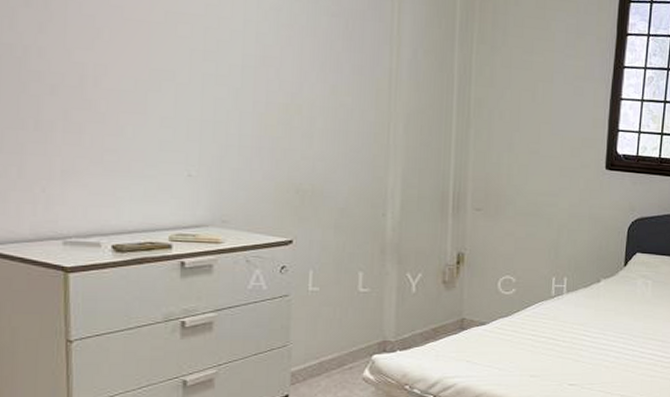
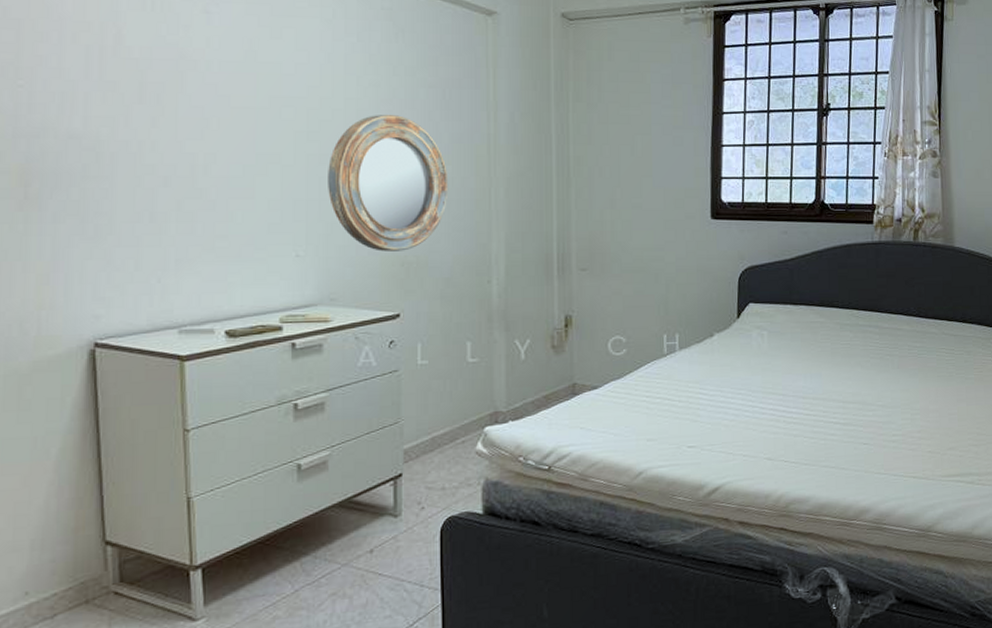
home mirror: none [223,39,348,179] -> present [328,115,449,252]

